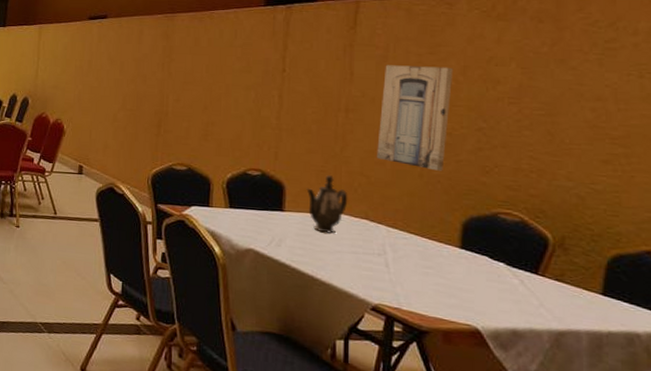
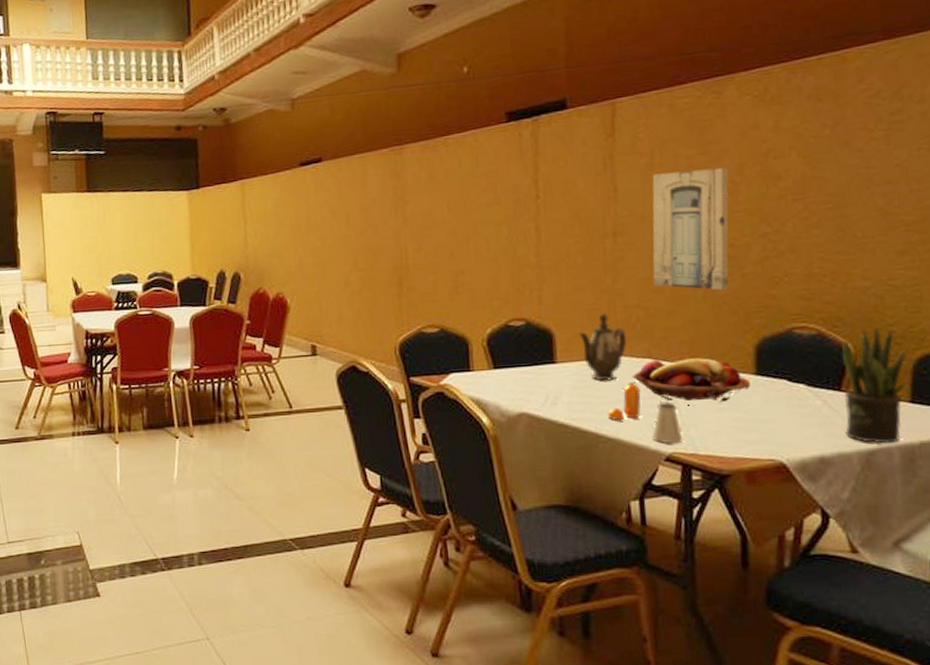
pepper shaker: none [324,238,356,270] -> present [608,384,641,420]
fruit basket: none [349,221,454,268] -> present [632,358,750,404]
saltshaker: none [362,258,389,297] -> present [652,401,683,444]
potted plant: none [538,222,601,329] -> present [842,327,907,444]

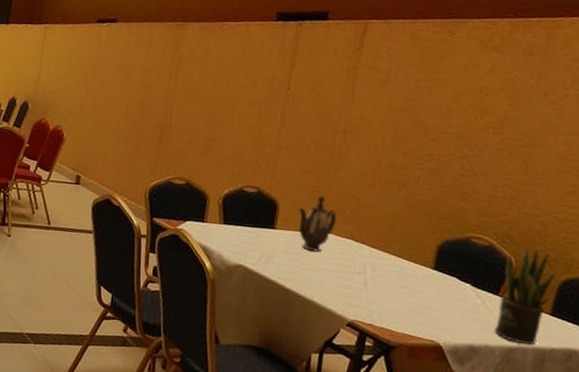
pepper shaker: present [608,384,641,420] -> none [308,257,339,287]
fruit basket: present [632,358,750,404] -> none [334,241,428,287]
wall art: present [652,167,729,290] -> none [368,88,448,196]
saltshaker: present [652,401,683,444] -> none [340,277,365,314]

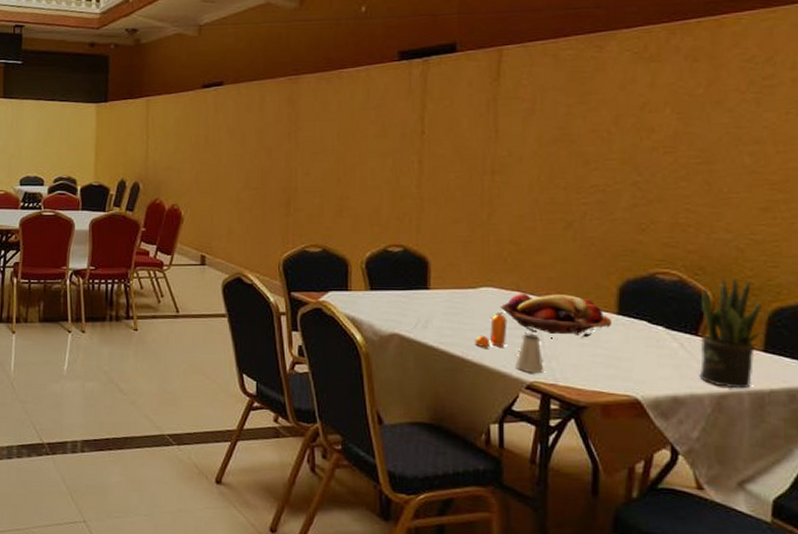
teapot: present [298,195,337,252] -> none [452,246,498,310]
pepper shaker: none [308,257,339,287] -> present [475,314,507,347]
fruit basket: none [334,241,428,287] -> present [500,293,611,338]
saltshaker: none [340,277,365,314] -> present [515,333,544,374]

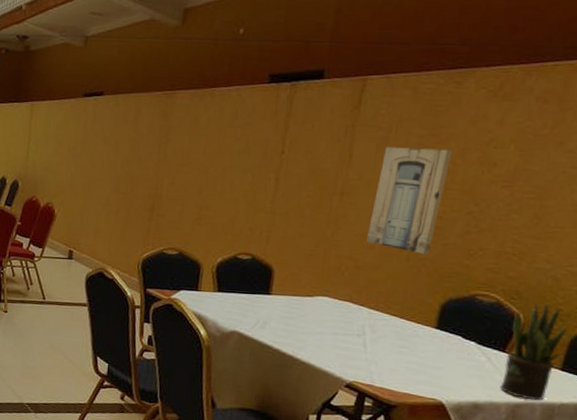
pepper shaker: present [475,314,507,347] -> none [305,320,337,350]
fruit basket: present [500,293,611,338] -> none [332,303,430,347]
saltshaker: present [515,333,544,374] -> none [338,339,364,375]
wall art: none [526,117,605,232] -> present [367,147,453,255]

